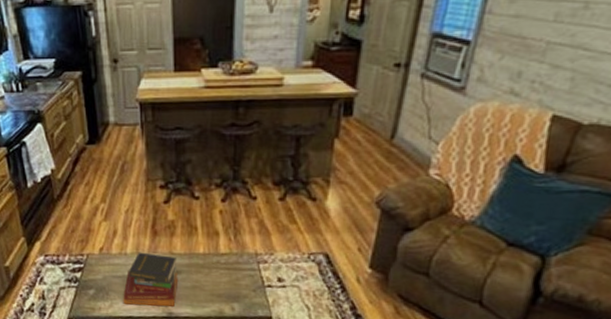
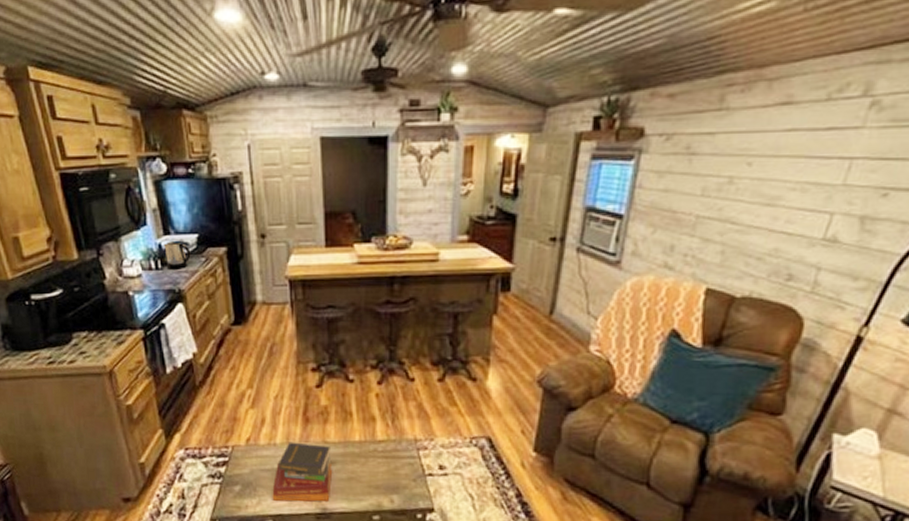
kettle: none [24,64,49,93] -> present [164,240,191,271]

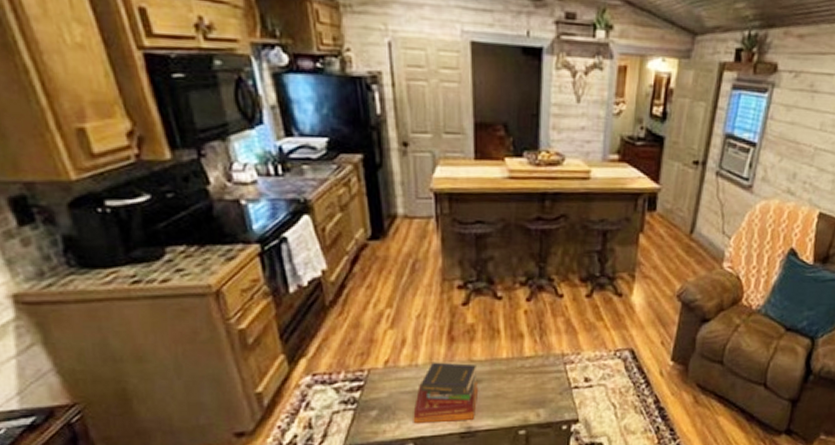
kettle: present [164,240,191,271] -> none [286,143,319,178]

